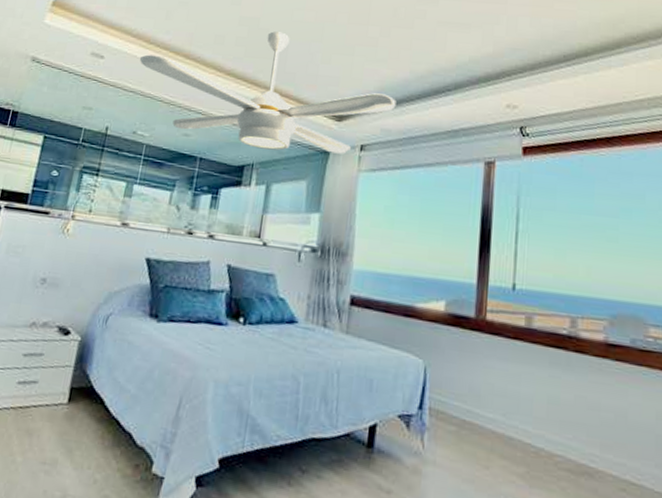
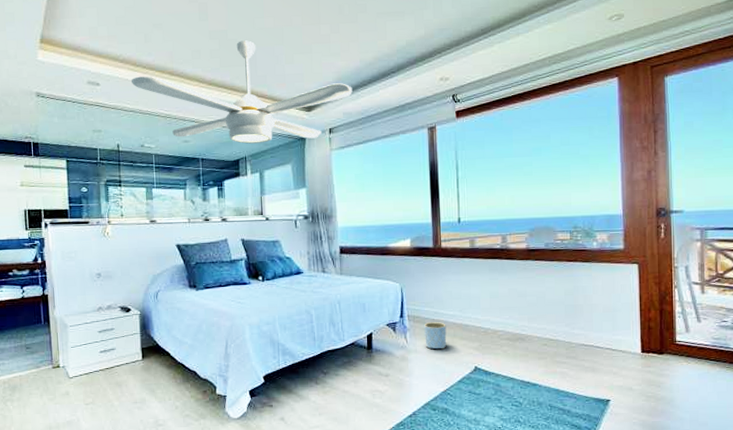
planter: none [448,423,482,468] -> present [424,322,447,349]

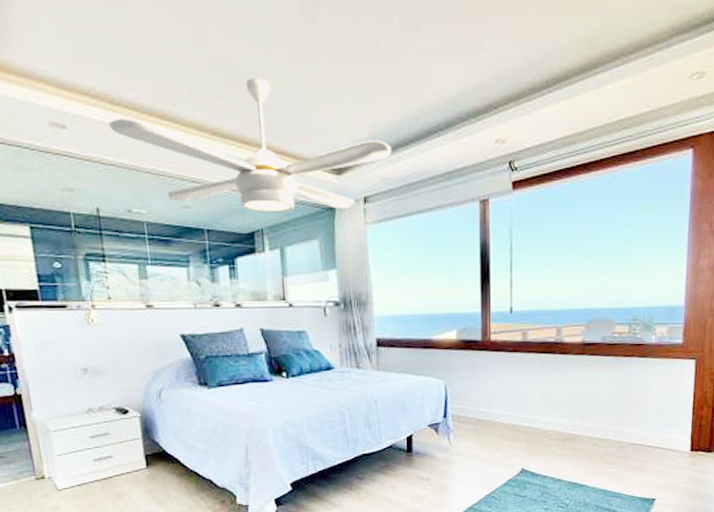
planter: present [424,322,447,349] -> none [469,422,493,451]

